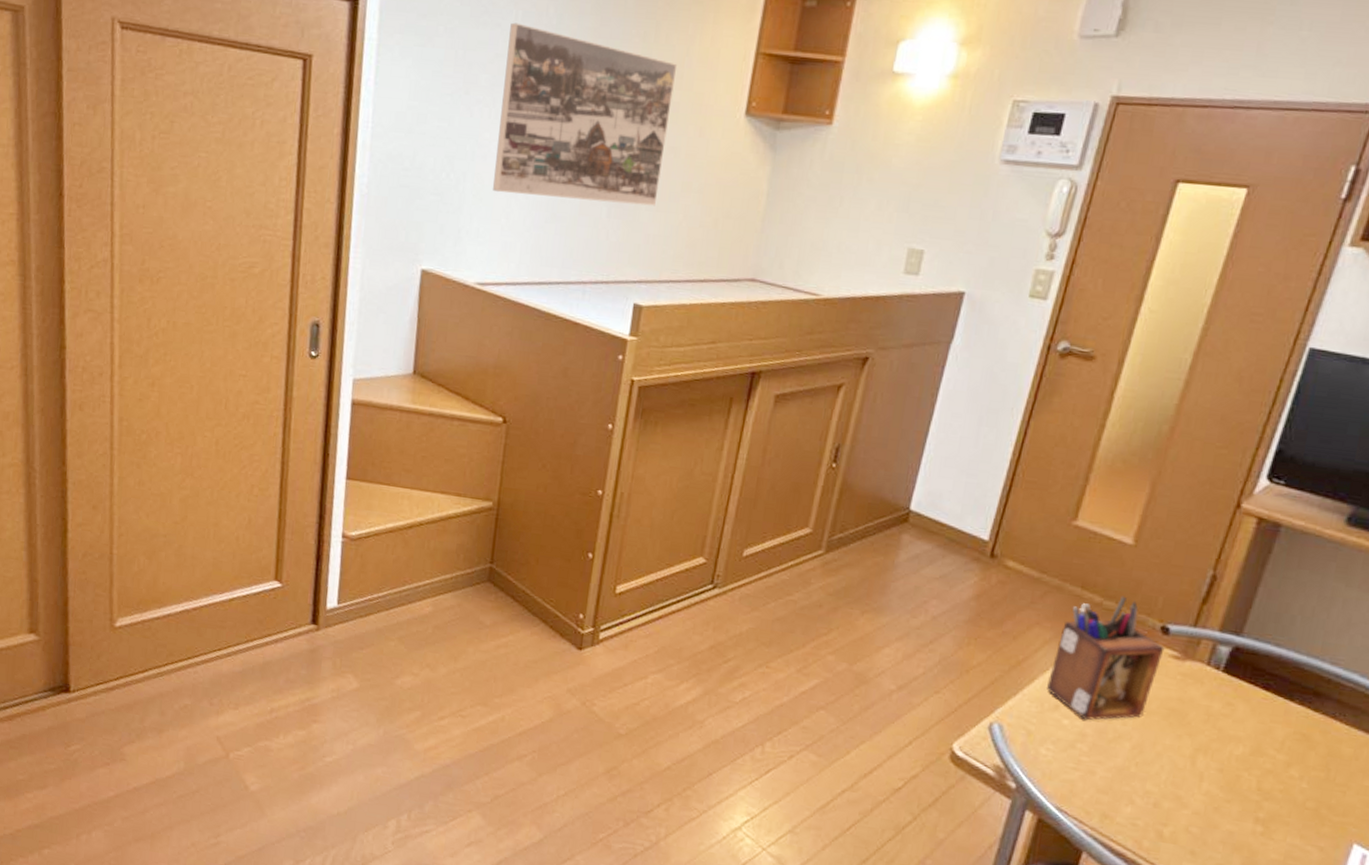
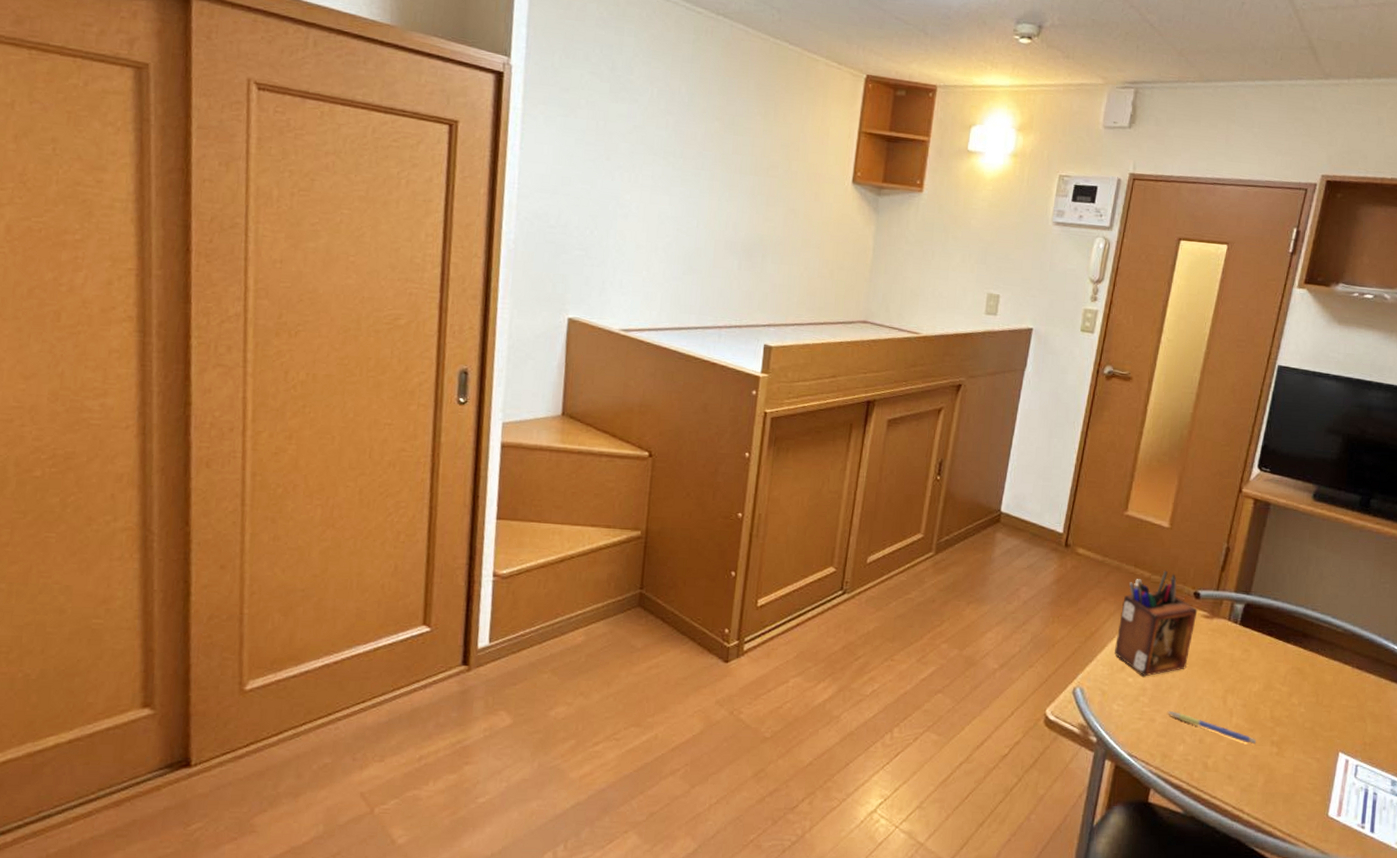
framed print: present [493,22,678,206] -> none [634,99,794,260]
pen: none [1112,764,1235,819] -> present [1167,711,1257,745]

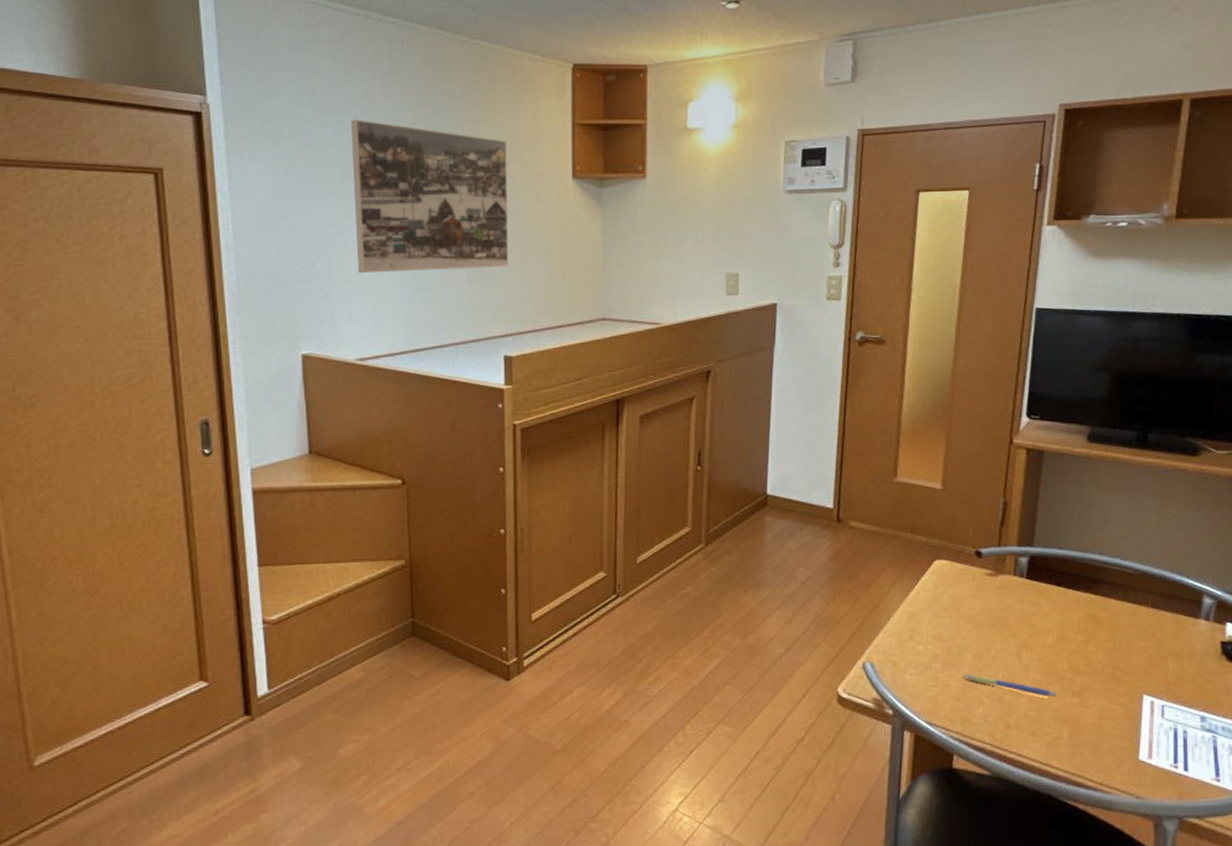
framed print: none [634,99,794,260] -> present [351,119,509,274]
desk organizer: present [1115,570,1198,677] -> none [900,532,981,643]

